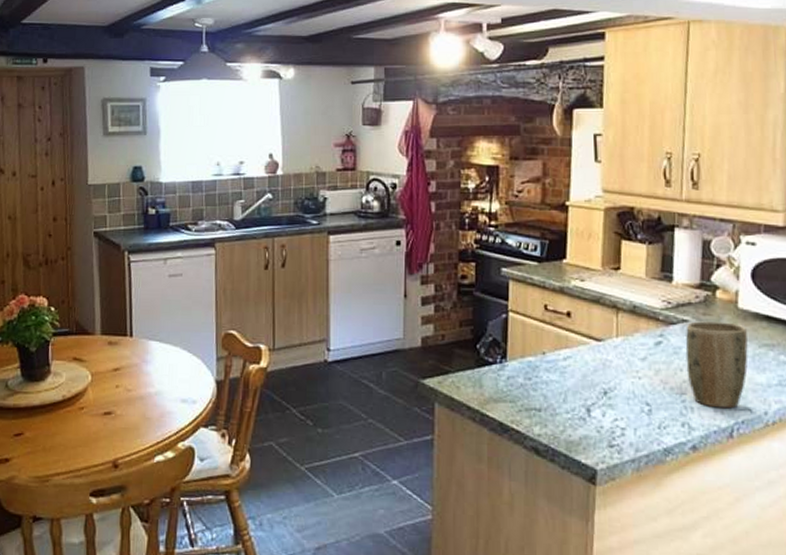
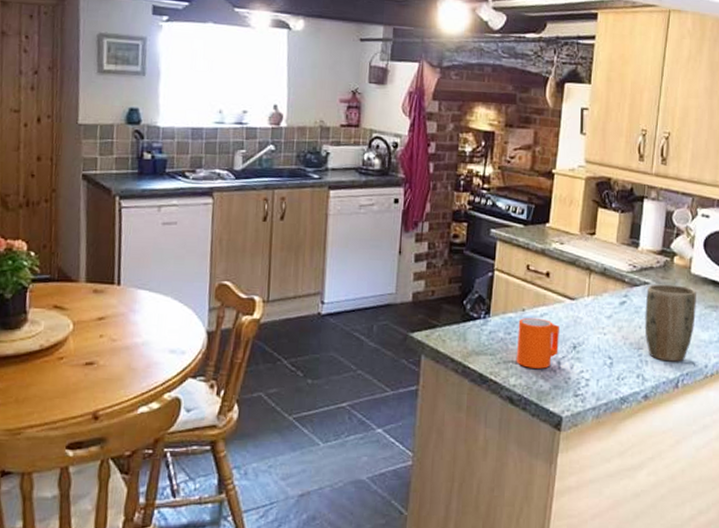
mug: none [539,361,587,417] -> present [517,317,559,369]

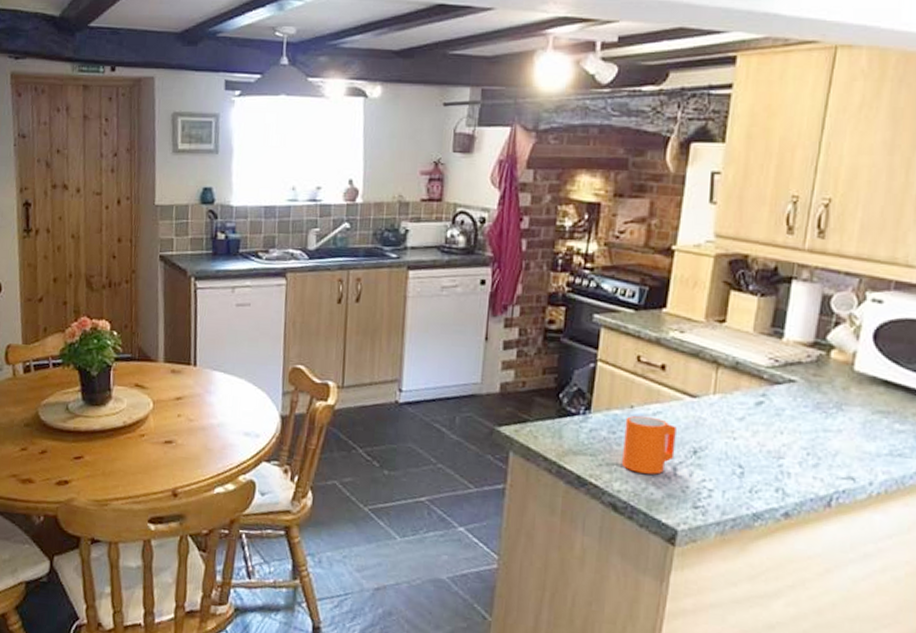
plant pot: present [644,284,696,362] -> none [787,382,861,477]

